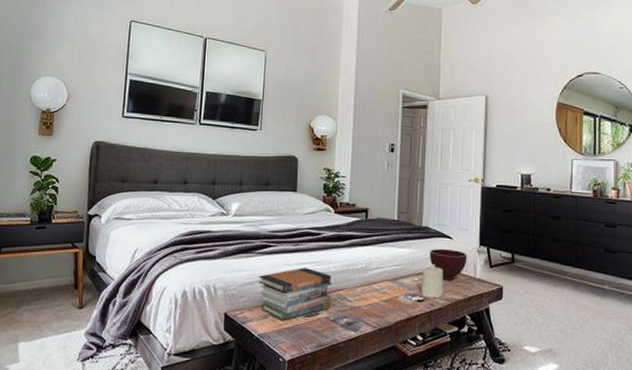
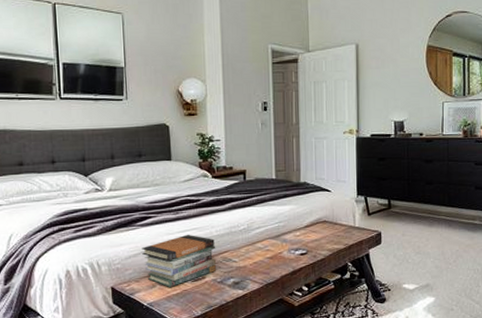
candle: present [421,264,444,298] -> none [303,218,325,251]
bowl: present [429,248,467,281] -> none [309,201,346,233]

